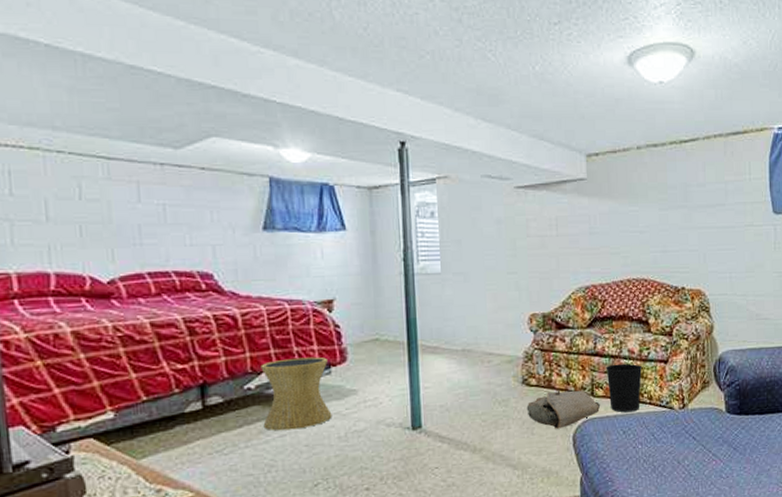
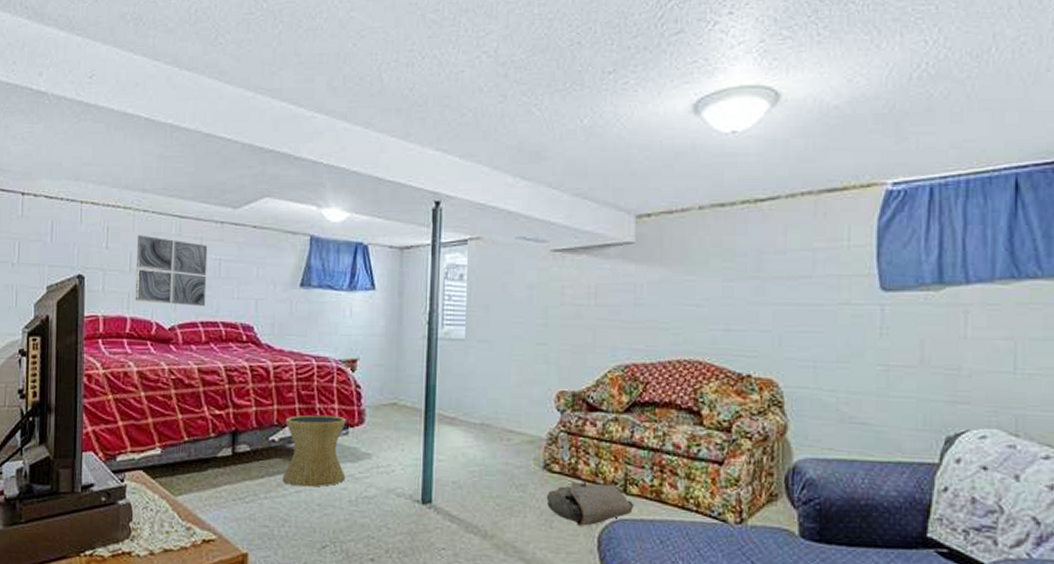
wall art: none [52,179,152,256] -> present [135,235,208,306]
wastebasket: present [606,363,642,413] -> none [643,459,689,519]

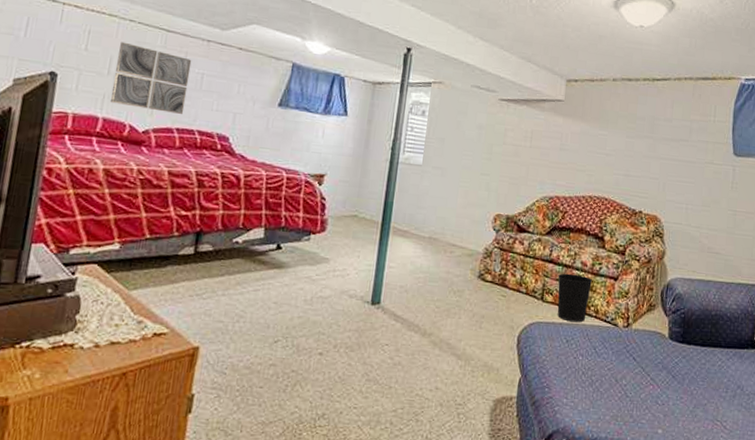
side table: present [282,414,346,487] -> none [241,220,309,287]
bag: present [546,481,634,526] -> none [478,289,549,327]
wastebasket: none [643,459,689,519] -> present [557,273,592,323]

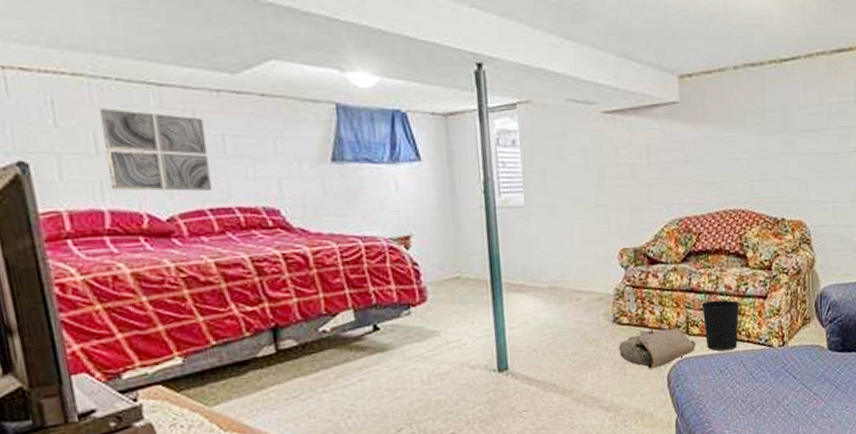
bag: none [478,289,549,327] -> present [618,328,696,369]

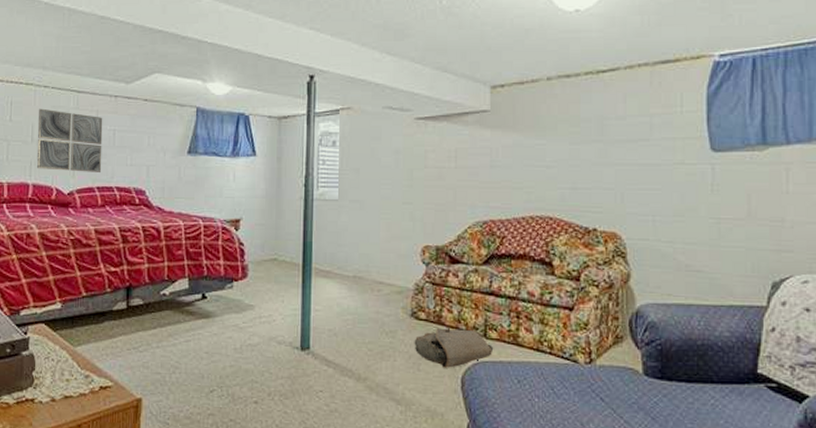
wastebasket: present [701,299,739,351] -> none [501,306,542,361]

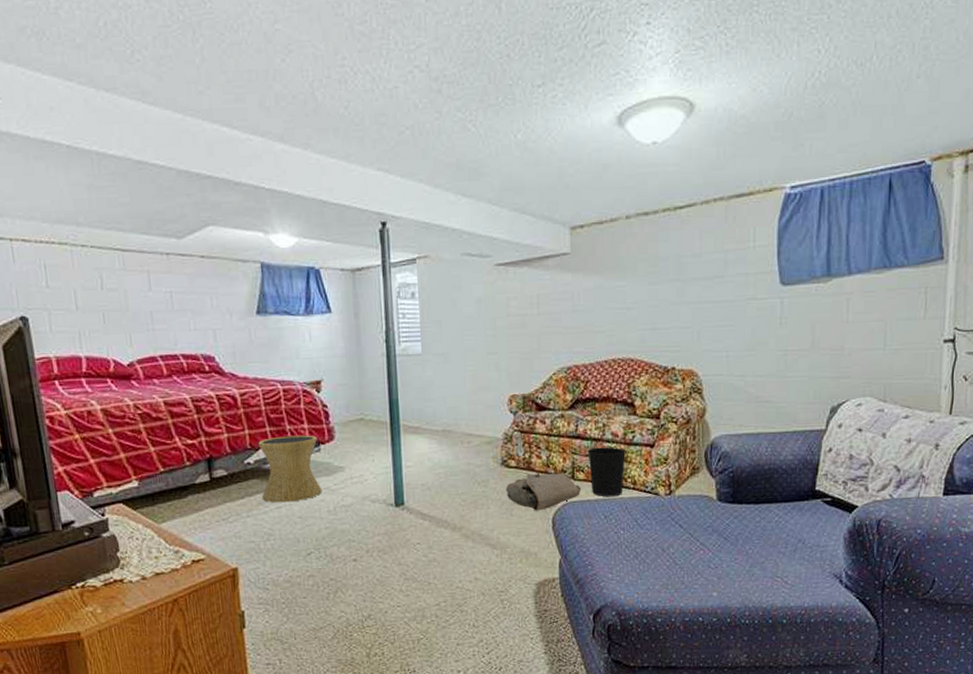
wall art: present [36,108,103,172] -> none [79,271,163,341]
side table: none [173,270,231,337] -> present [258,435,322,503]
wastebasket: none [501,306,542,361] -> present [587,447,626,497]

